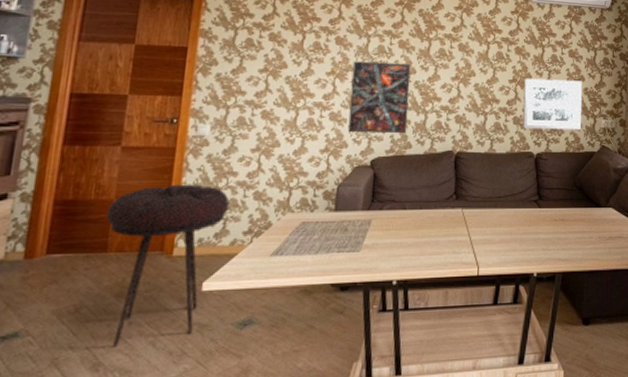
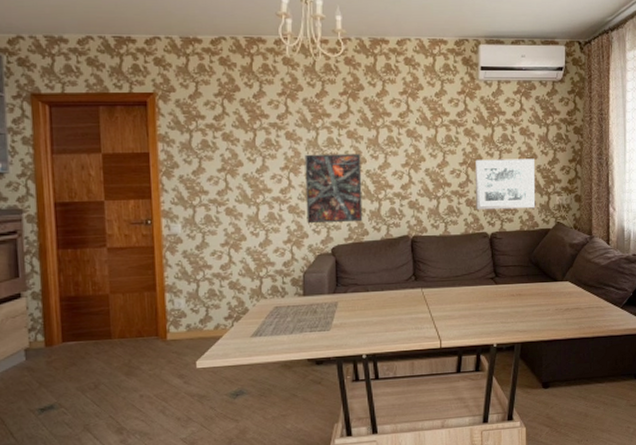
stool: present [106,184,230,347] -> none [105,277,209,415]

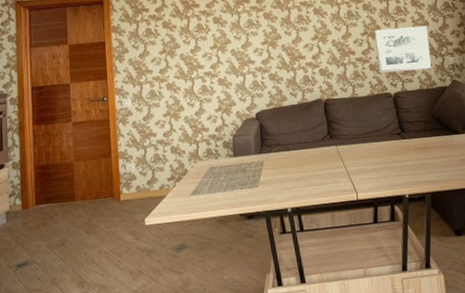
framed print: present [304,153,363,224] -> none [230,31,281,94]

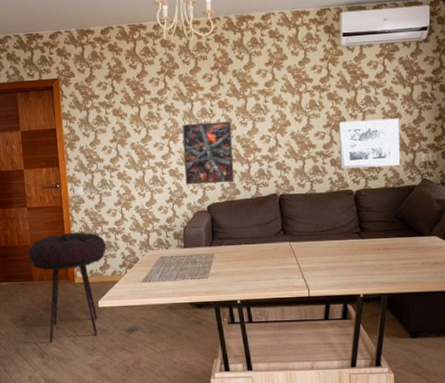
stool: none [70,145,155,269] -> present [27,232,107,343]
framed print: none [230,31,281,94] -> present [182,121,234,185]

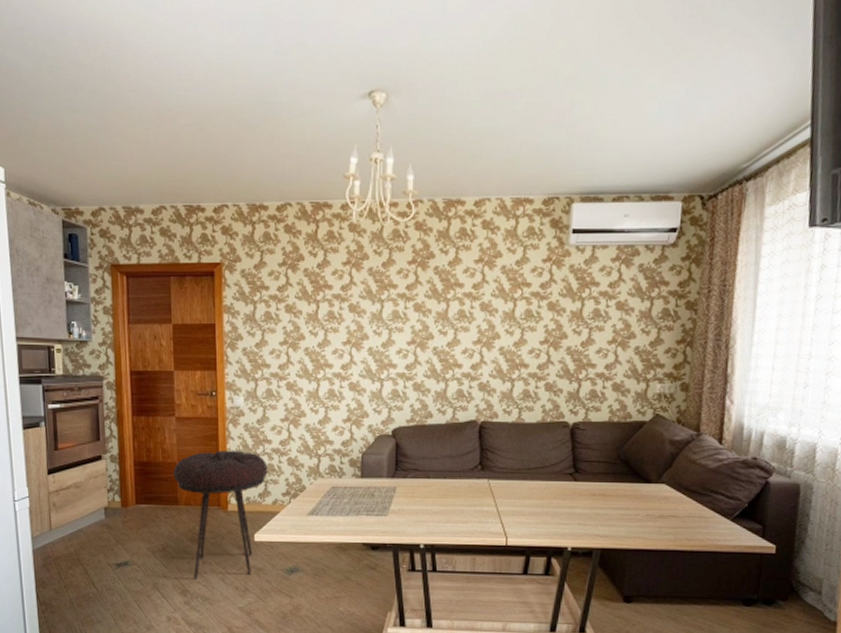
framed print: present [182,121,234,185] -> none [367,328,428,403]
wall art: present [338,118,401,169] -> none [557,338,632,397]

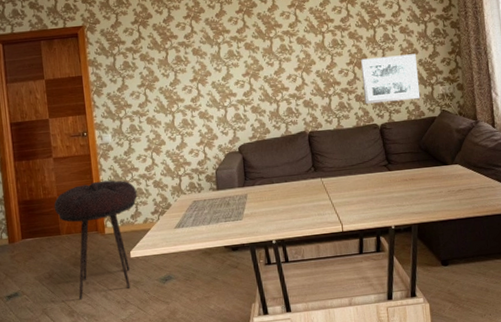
wall art: none [557,338,632,397] -> present [360,53,421,105]

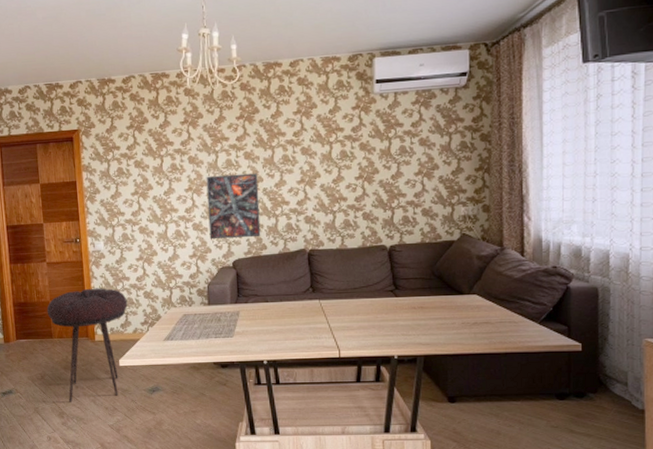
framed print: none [210,62,264,127] -> present [206,173,261,240]
wall art: present [360,53,421,105] -> none [371,169,438,224]

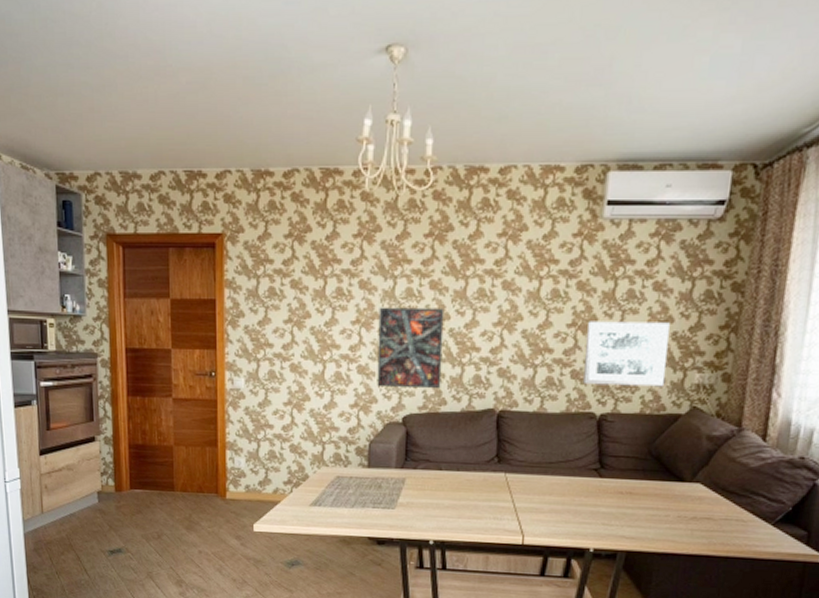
stool: present [46,288,128,402] -> none [169,434,269,569]
wall art: none [371,169,438,224] -> present [583,321,670,387]

